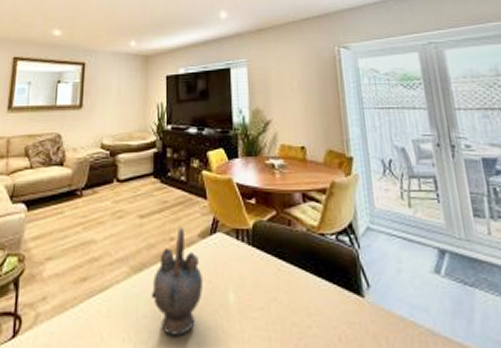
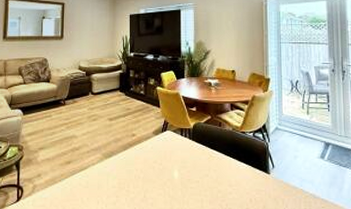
teapot: present [152,227,203,335] -> none [118,127,155,199]

